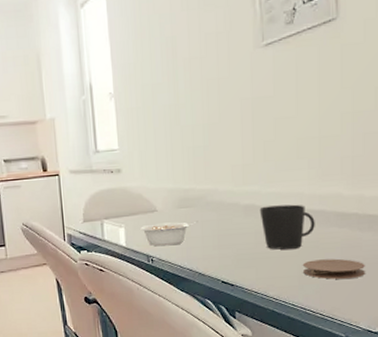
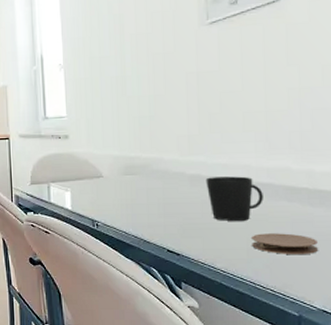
legume: present [140,220,198,247] -> none [86,188,144,212]

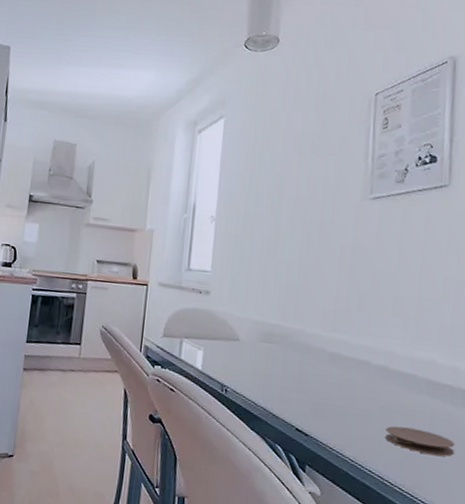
cup: present [205,176,263,221] -> none [346,358,405,410]

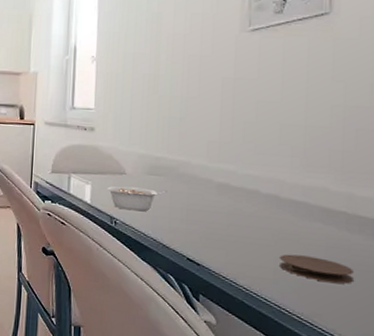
legume: none [219,353,280,380] -> present [107,186,167,212]

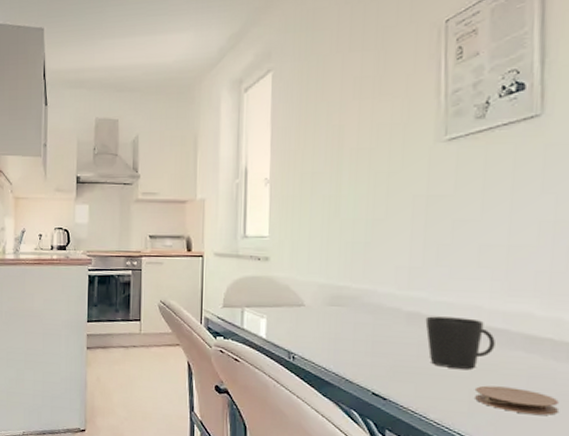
legume: present [107,186,167,212] -> none [284,319,351,345]
cup: none [234,187,296,239] -> present [425,316,495,369]

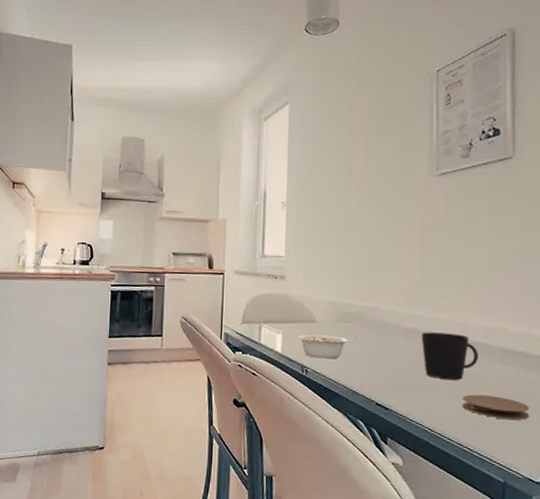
legume: none [284,319,351,345] -> present [298,334,357,359]

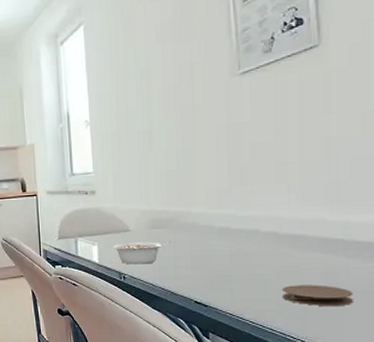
cup: present [421,332,479,380] -> none [235,228,296,273]

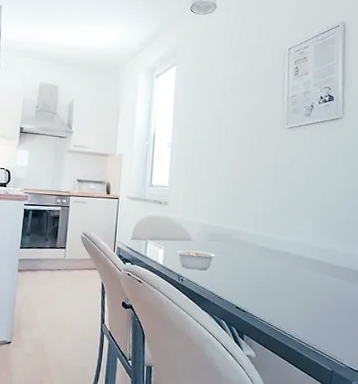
coaster: present [281,285,353,306] -> none [301,300,351,321]

